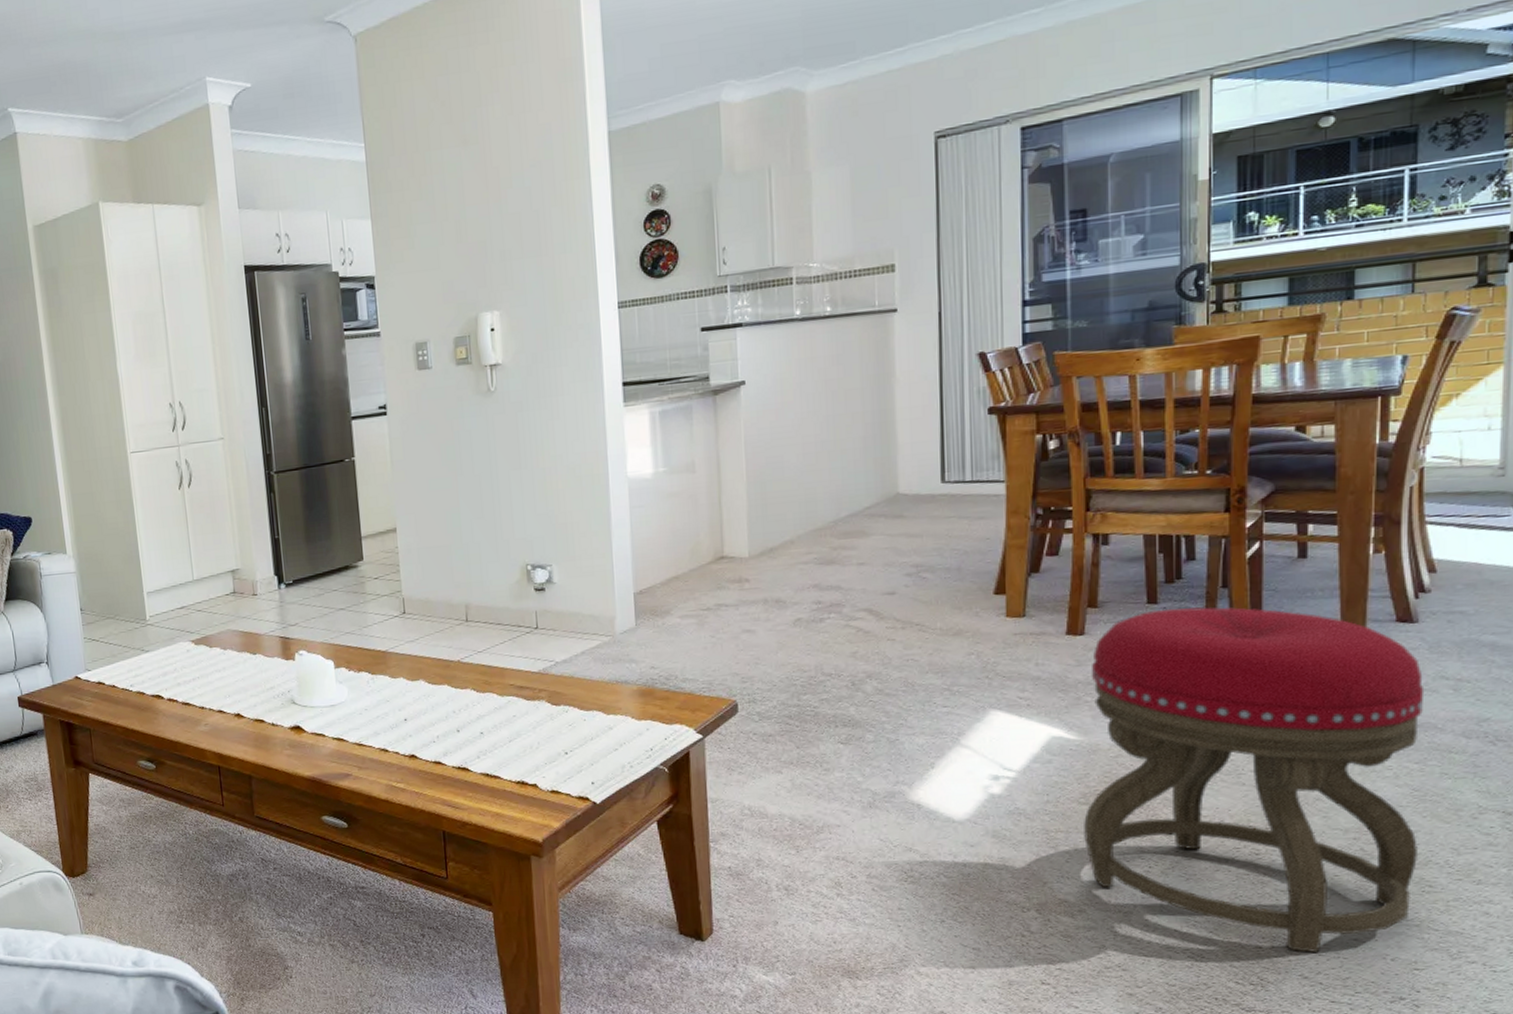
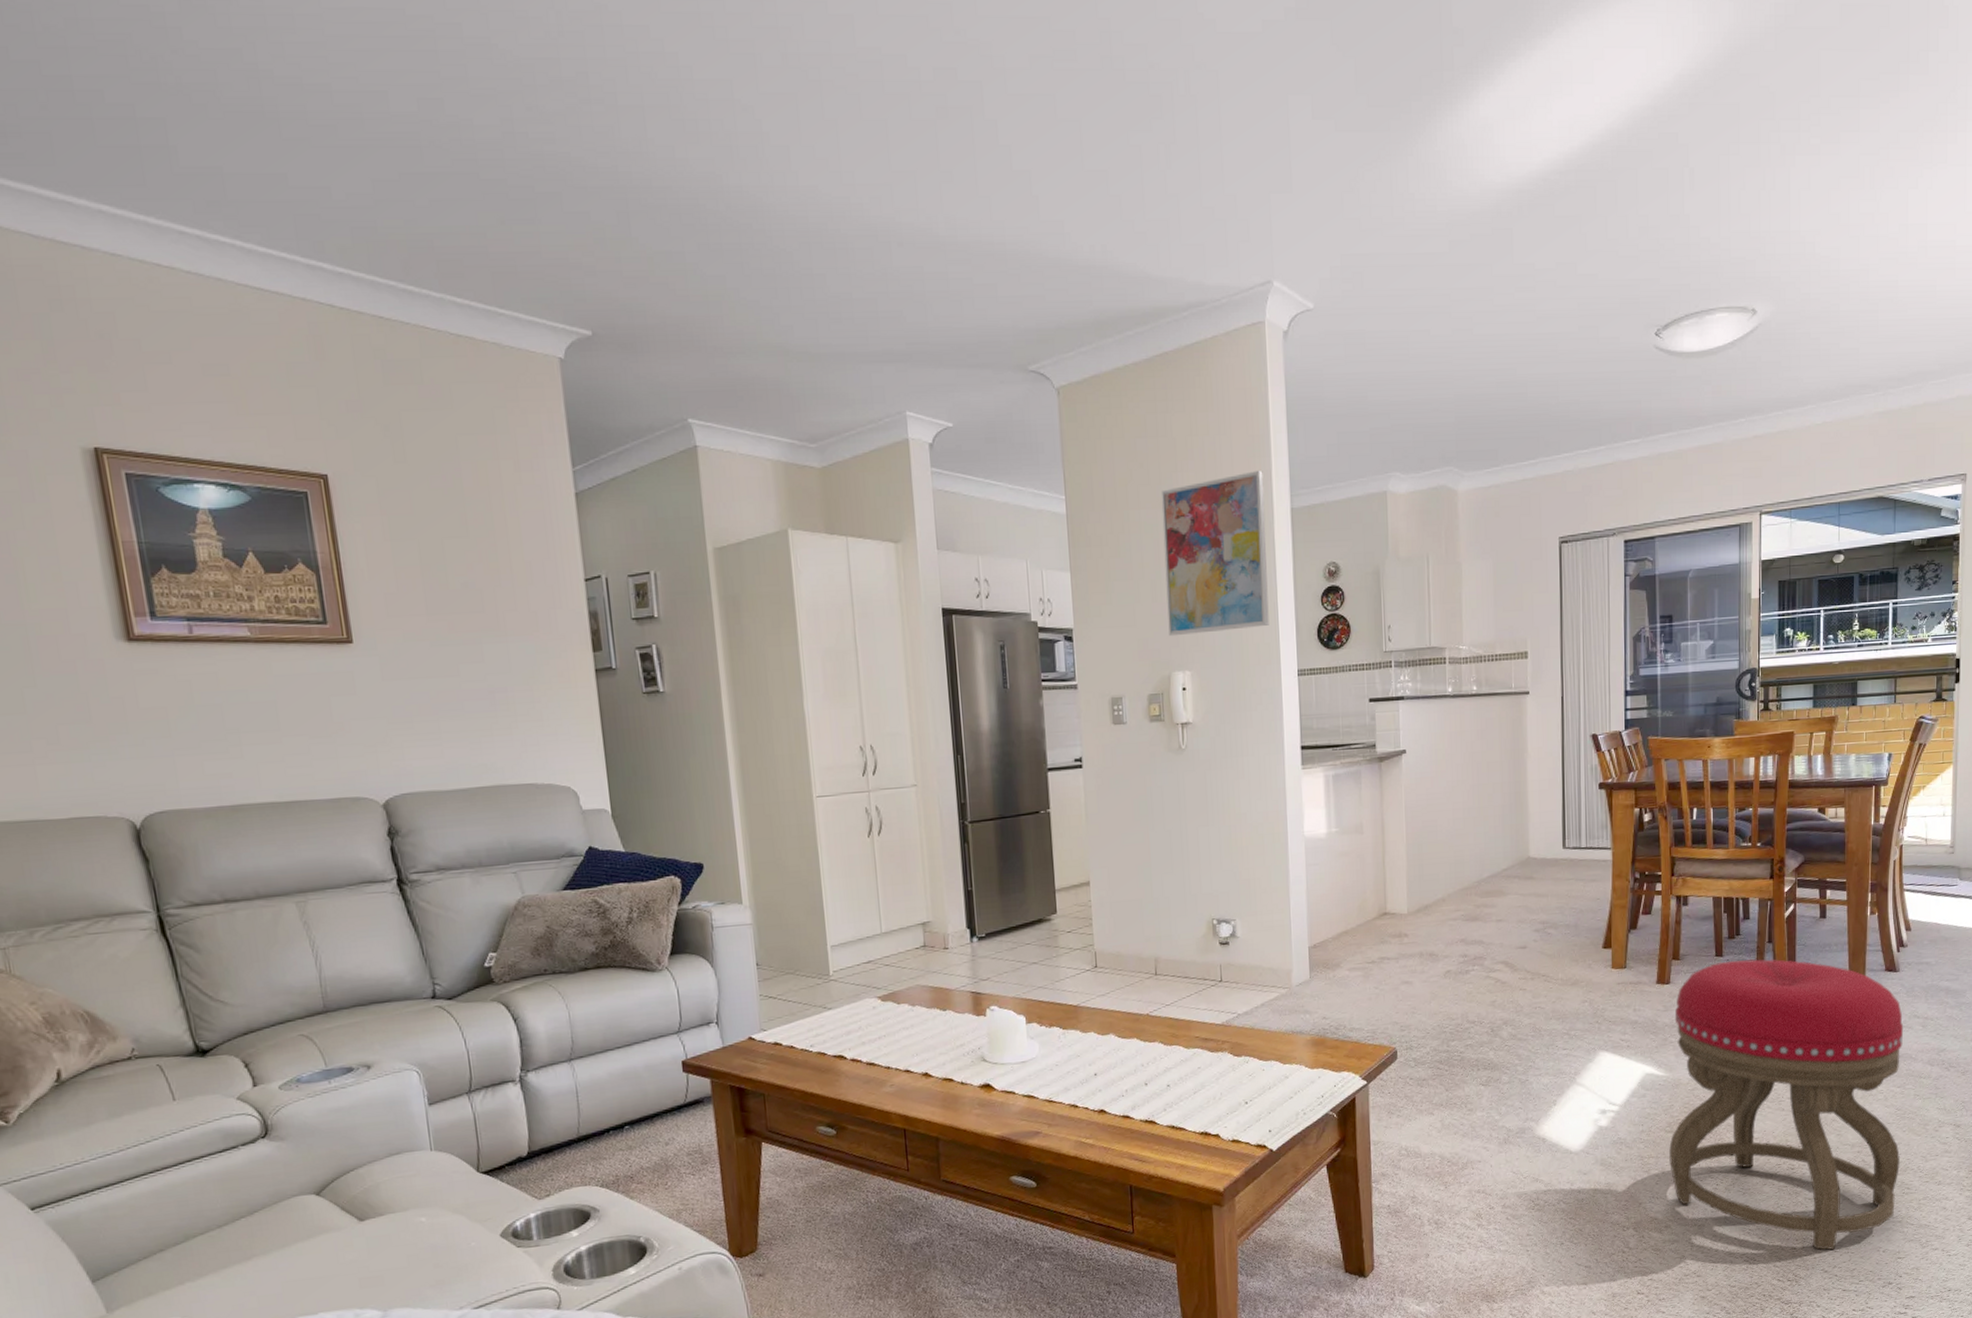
wall art: none [464,94,585,277] -> present [1161,470,1269,637]

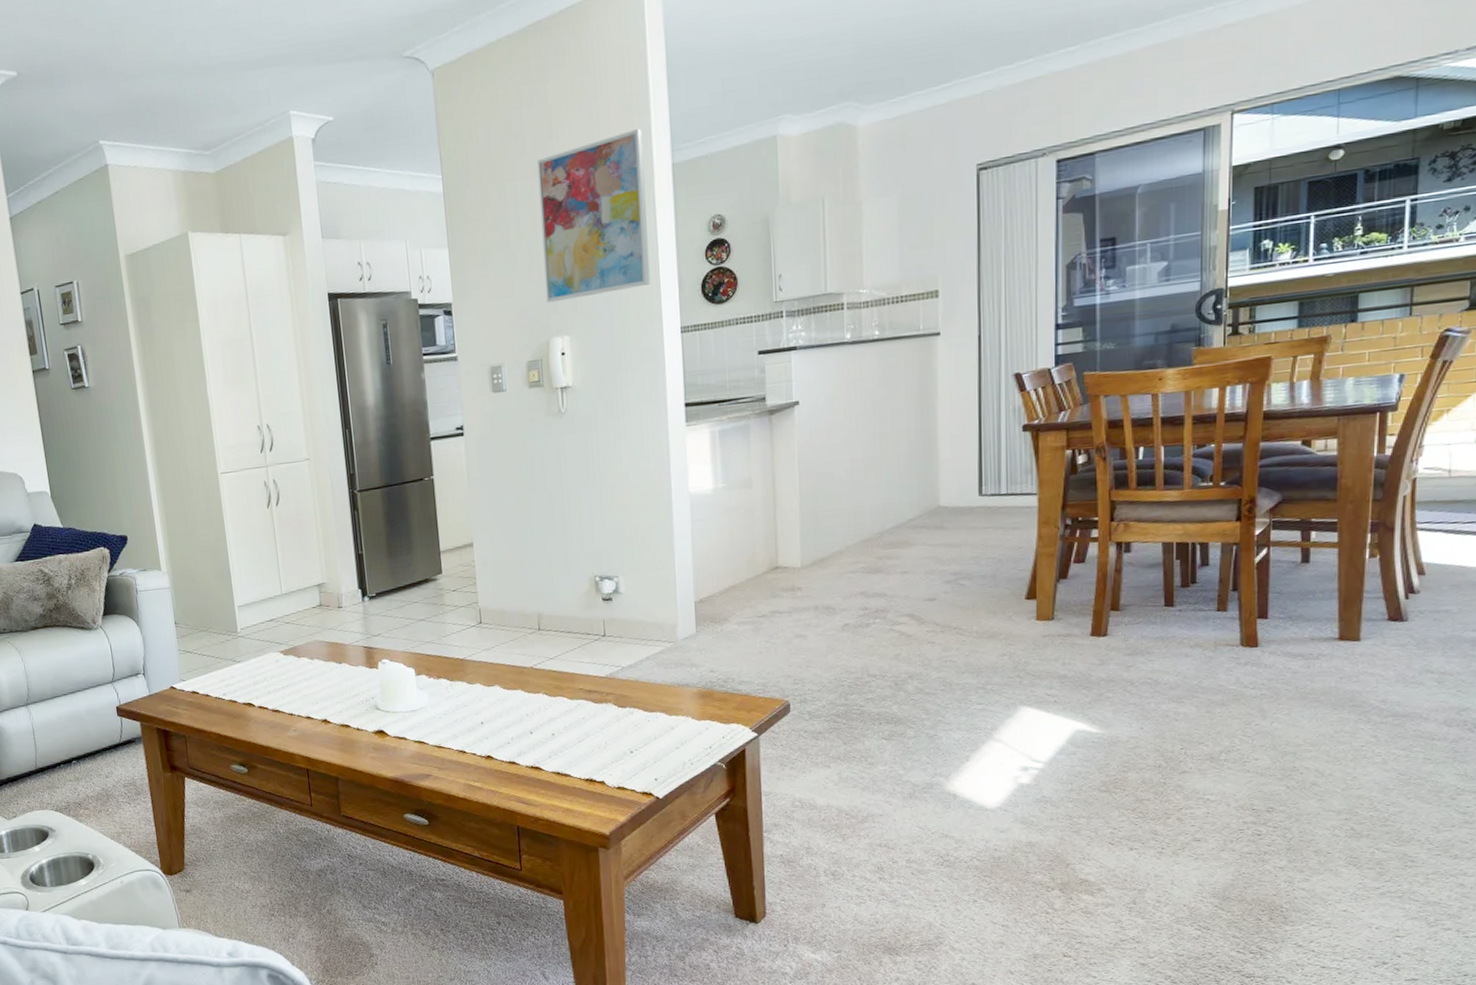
stool: present [1669,959,1904,1250] -> none [1104,608,1412,923]

